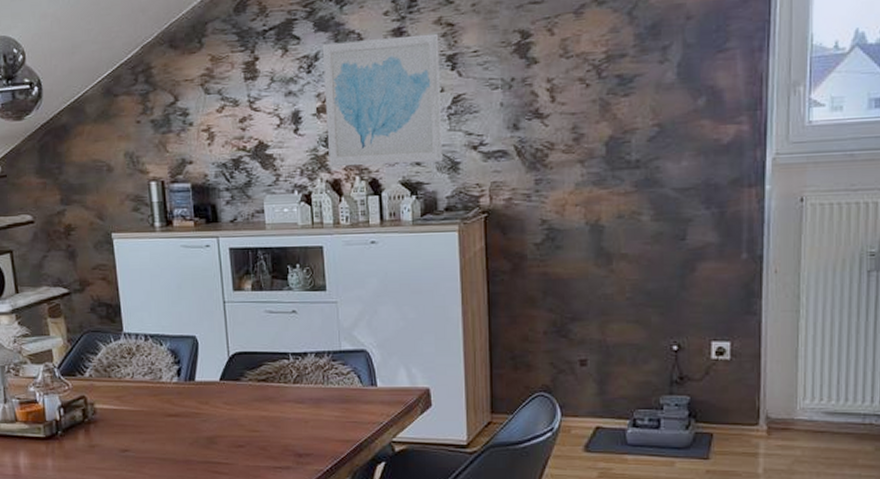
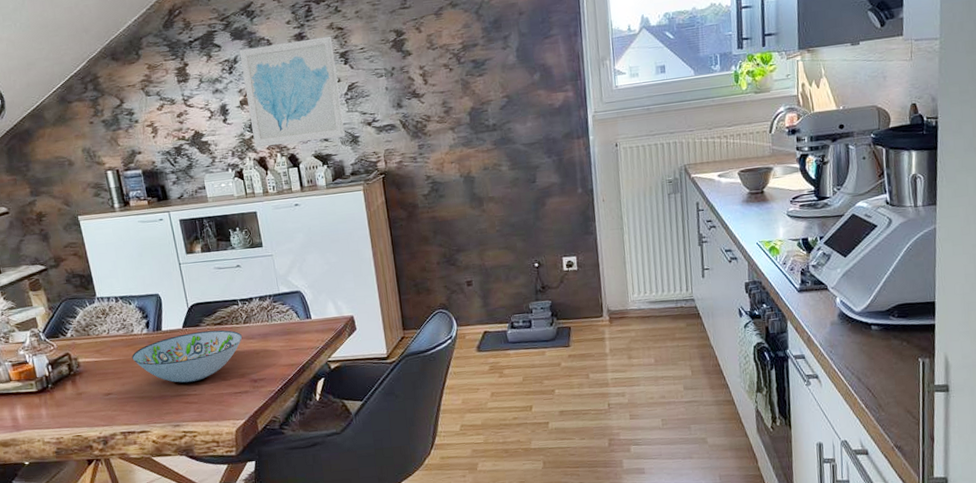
decorative bowl: none [157,388,291,449] -> present [132,330,243,383]

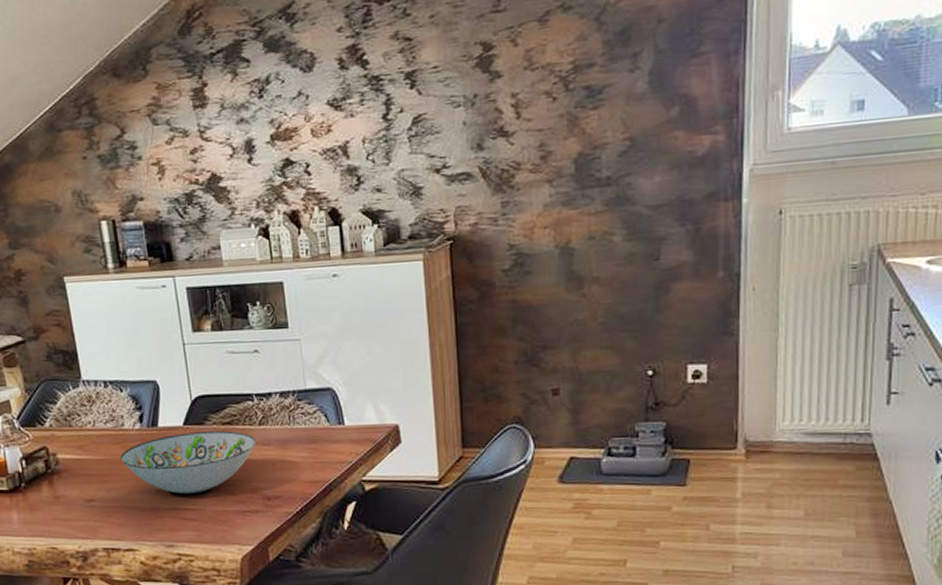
wall art: present [239,36,345,148] -> none [273,49,405,198]

